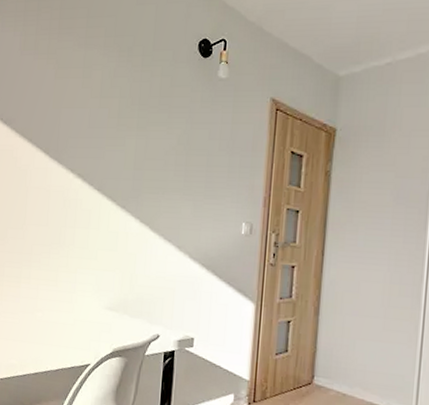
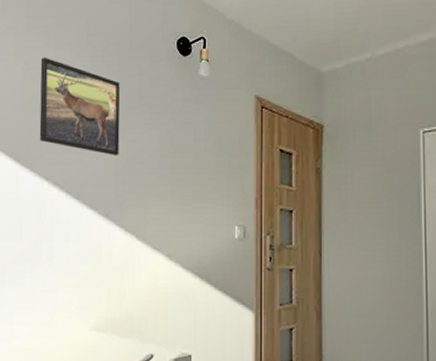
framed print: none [67,56,143,152] -> present [39,57,120,156]

